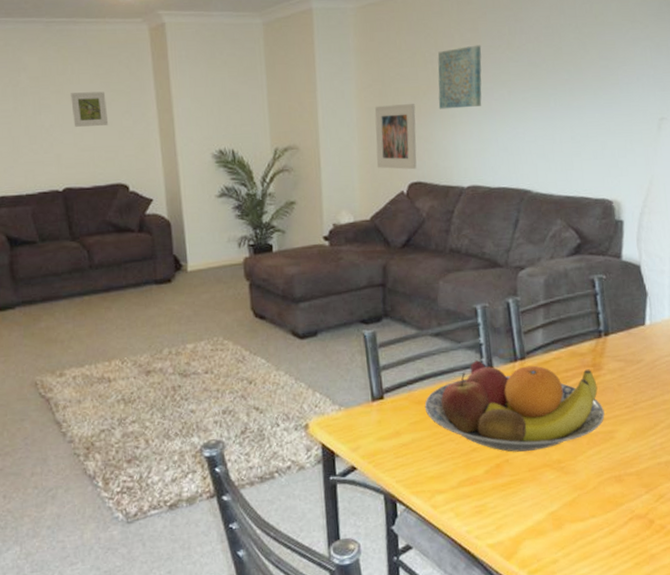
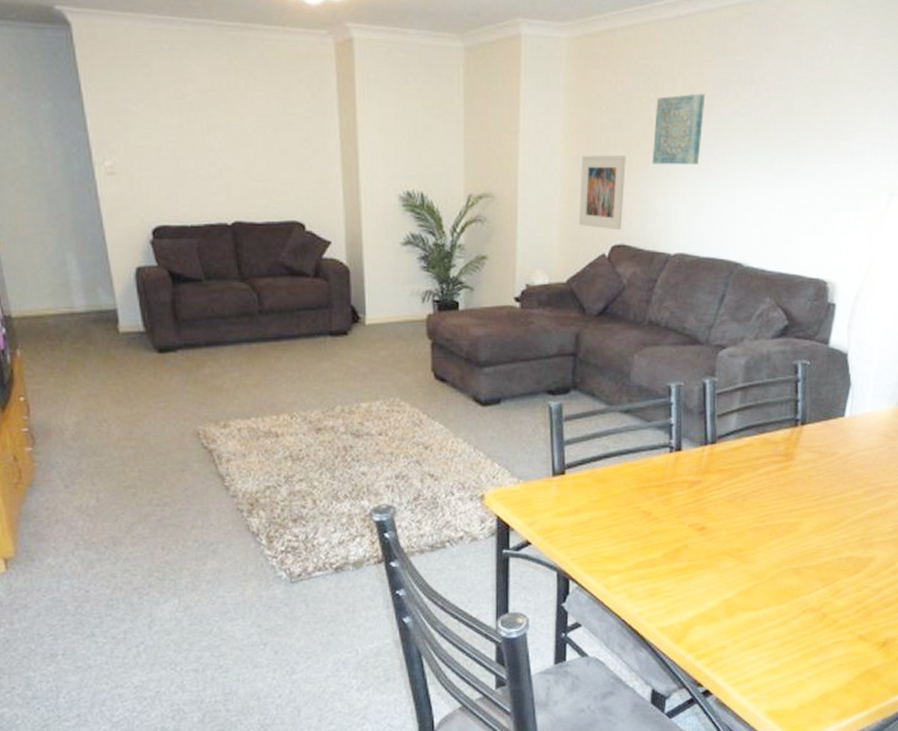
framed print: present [70,91,109,127] -> none [243,112,285,153]
fruit bowl: present [424,360,605,452] -> none [606,441,791,538]

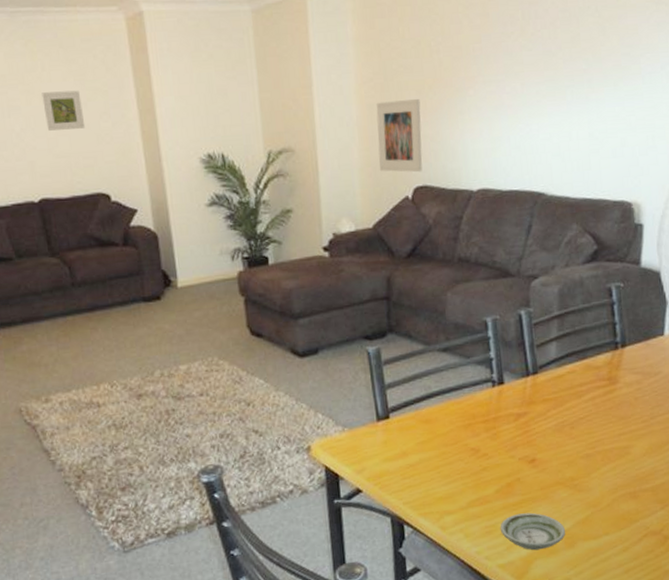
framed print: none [243,112,285,153] -> present [42,90,86,131]
wall art: present [652,93,706,165] -> none [444,32,493,105]
saucer: none [663,579,728,617] -> present [500,512,566,551]

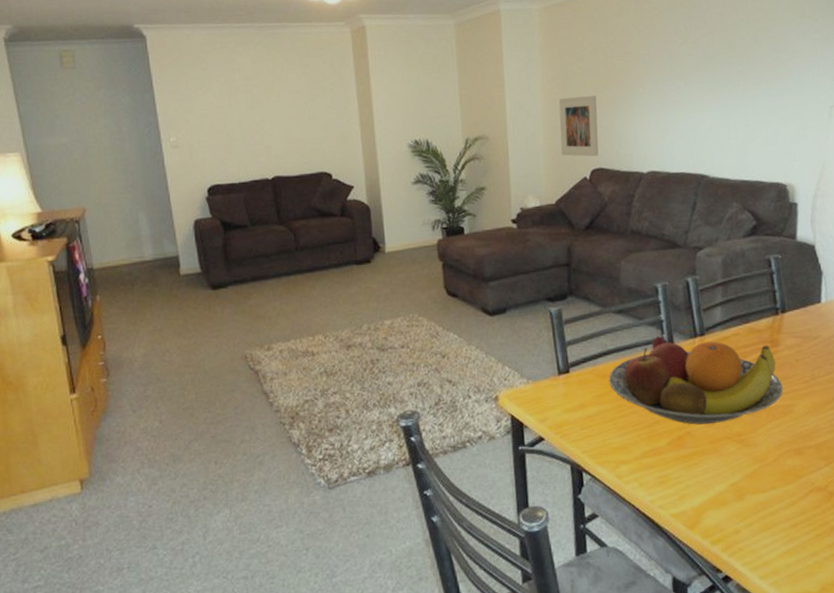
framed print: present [42,90,86,131] -> none [280,88,314,121]
fruit bowl: none [432,376,620,470] -> present [608,336,784,425]
saucer: present [500,512,566,551] -> none [672,465,735,502]

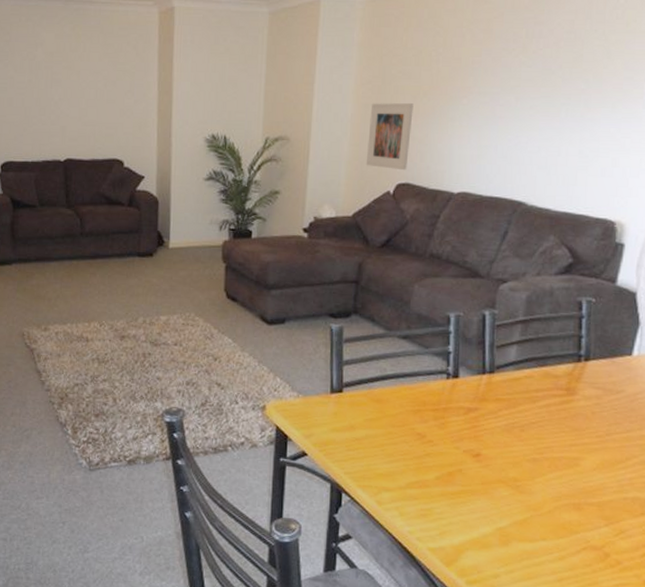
fruit bowl: present [608,336,784,425] -> none [382,368,572,465]

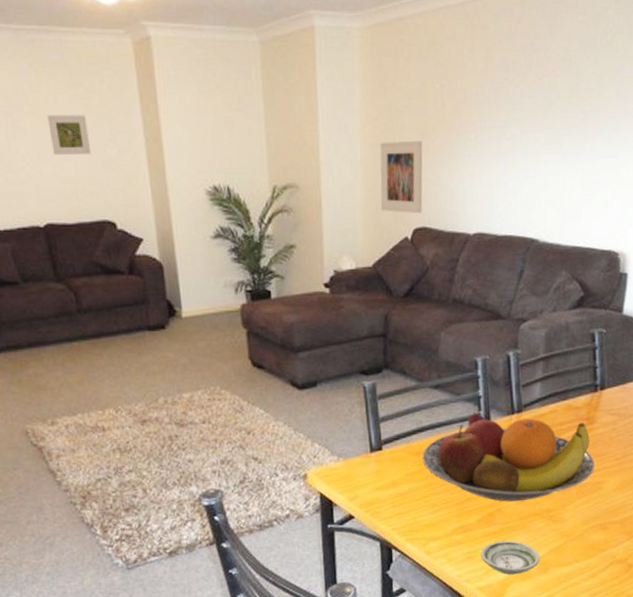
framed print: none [80,70,112,103] -> present [47,115,92,155]
fruit bowl: none [382,368,572,465] -> present [422,413,595,502]
saucer: none [435,503,502,542] -> present [480,540,540,575]

